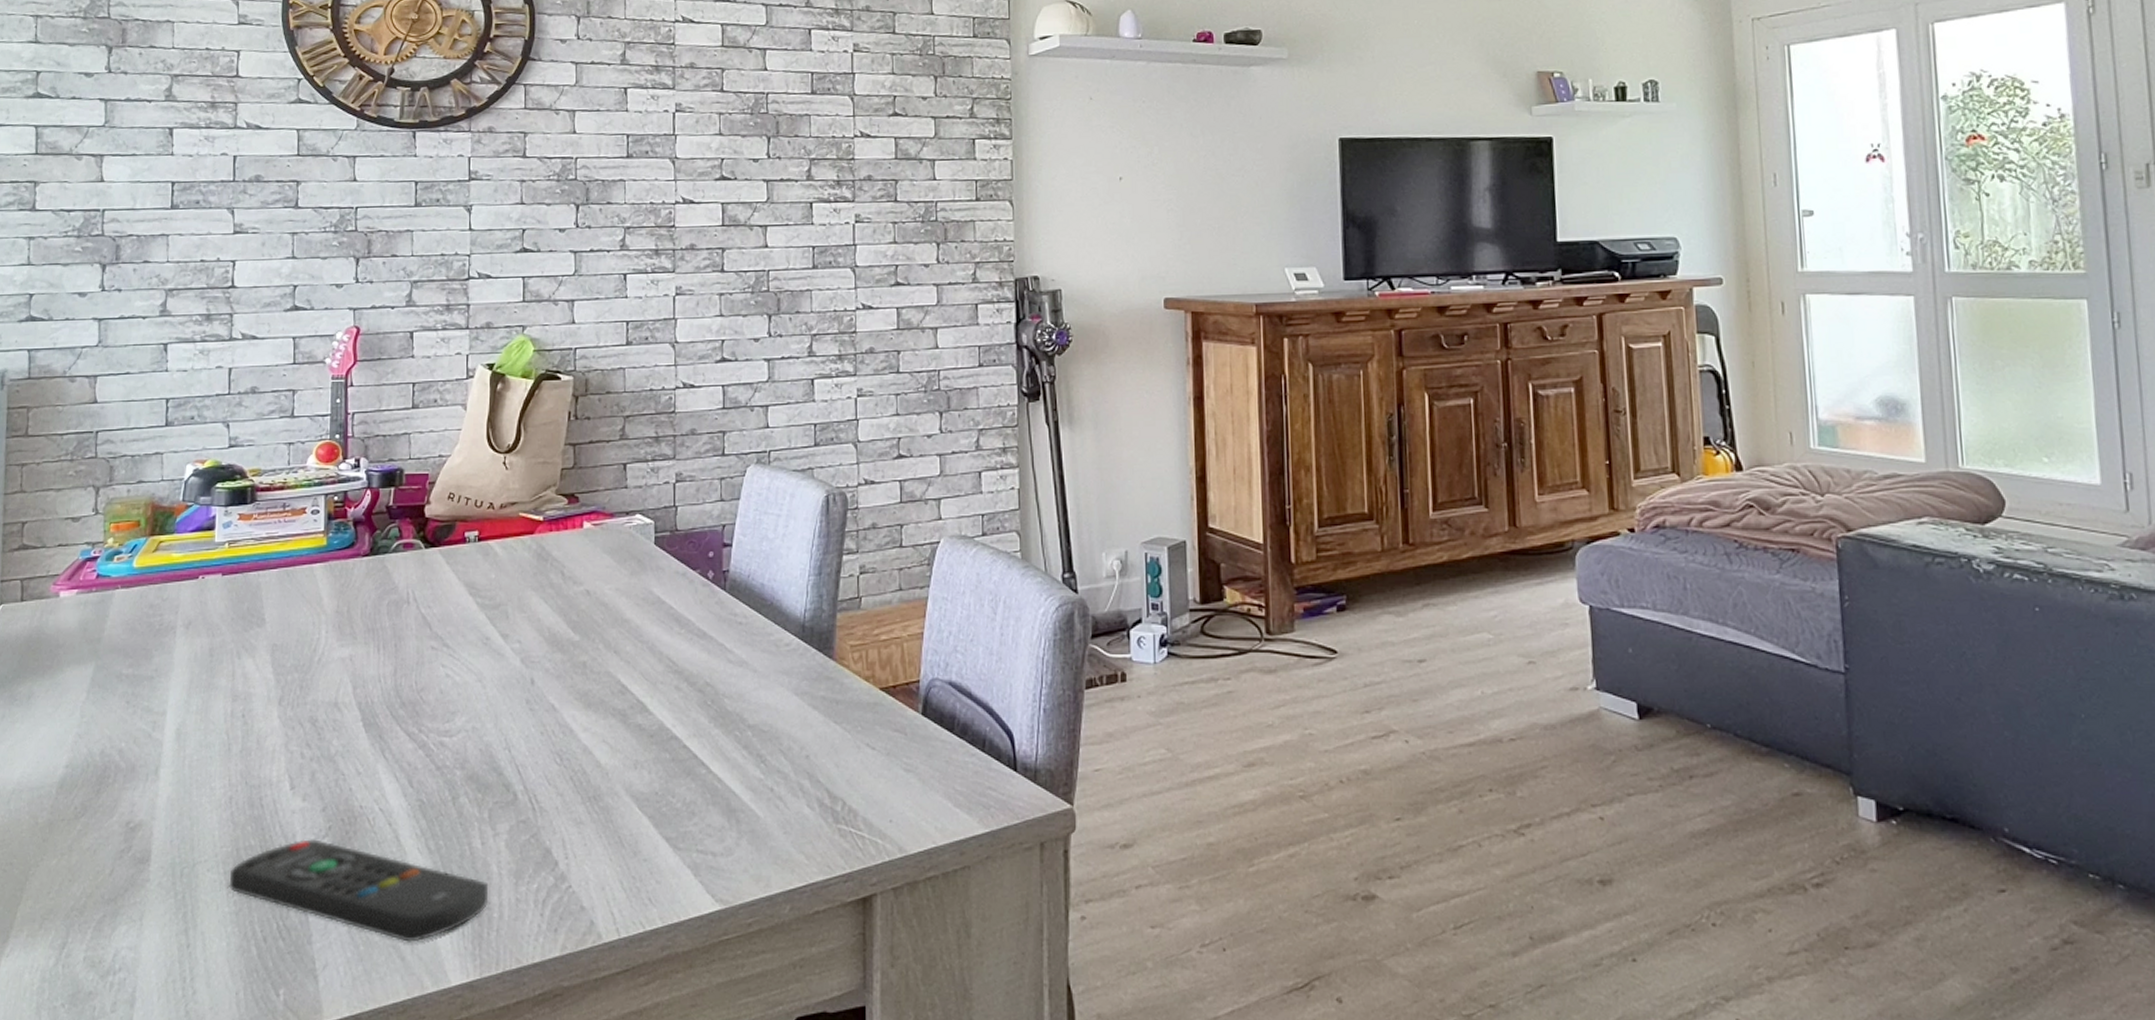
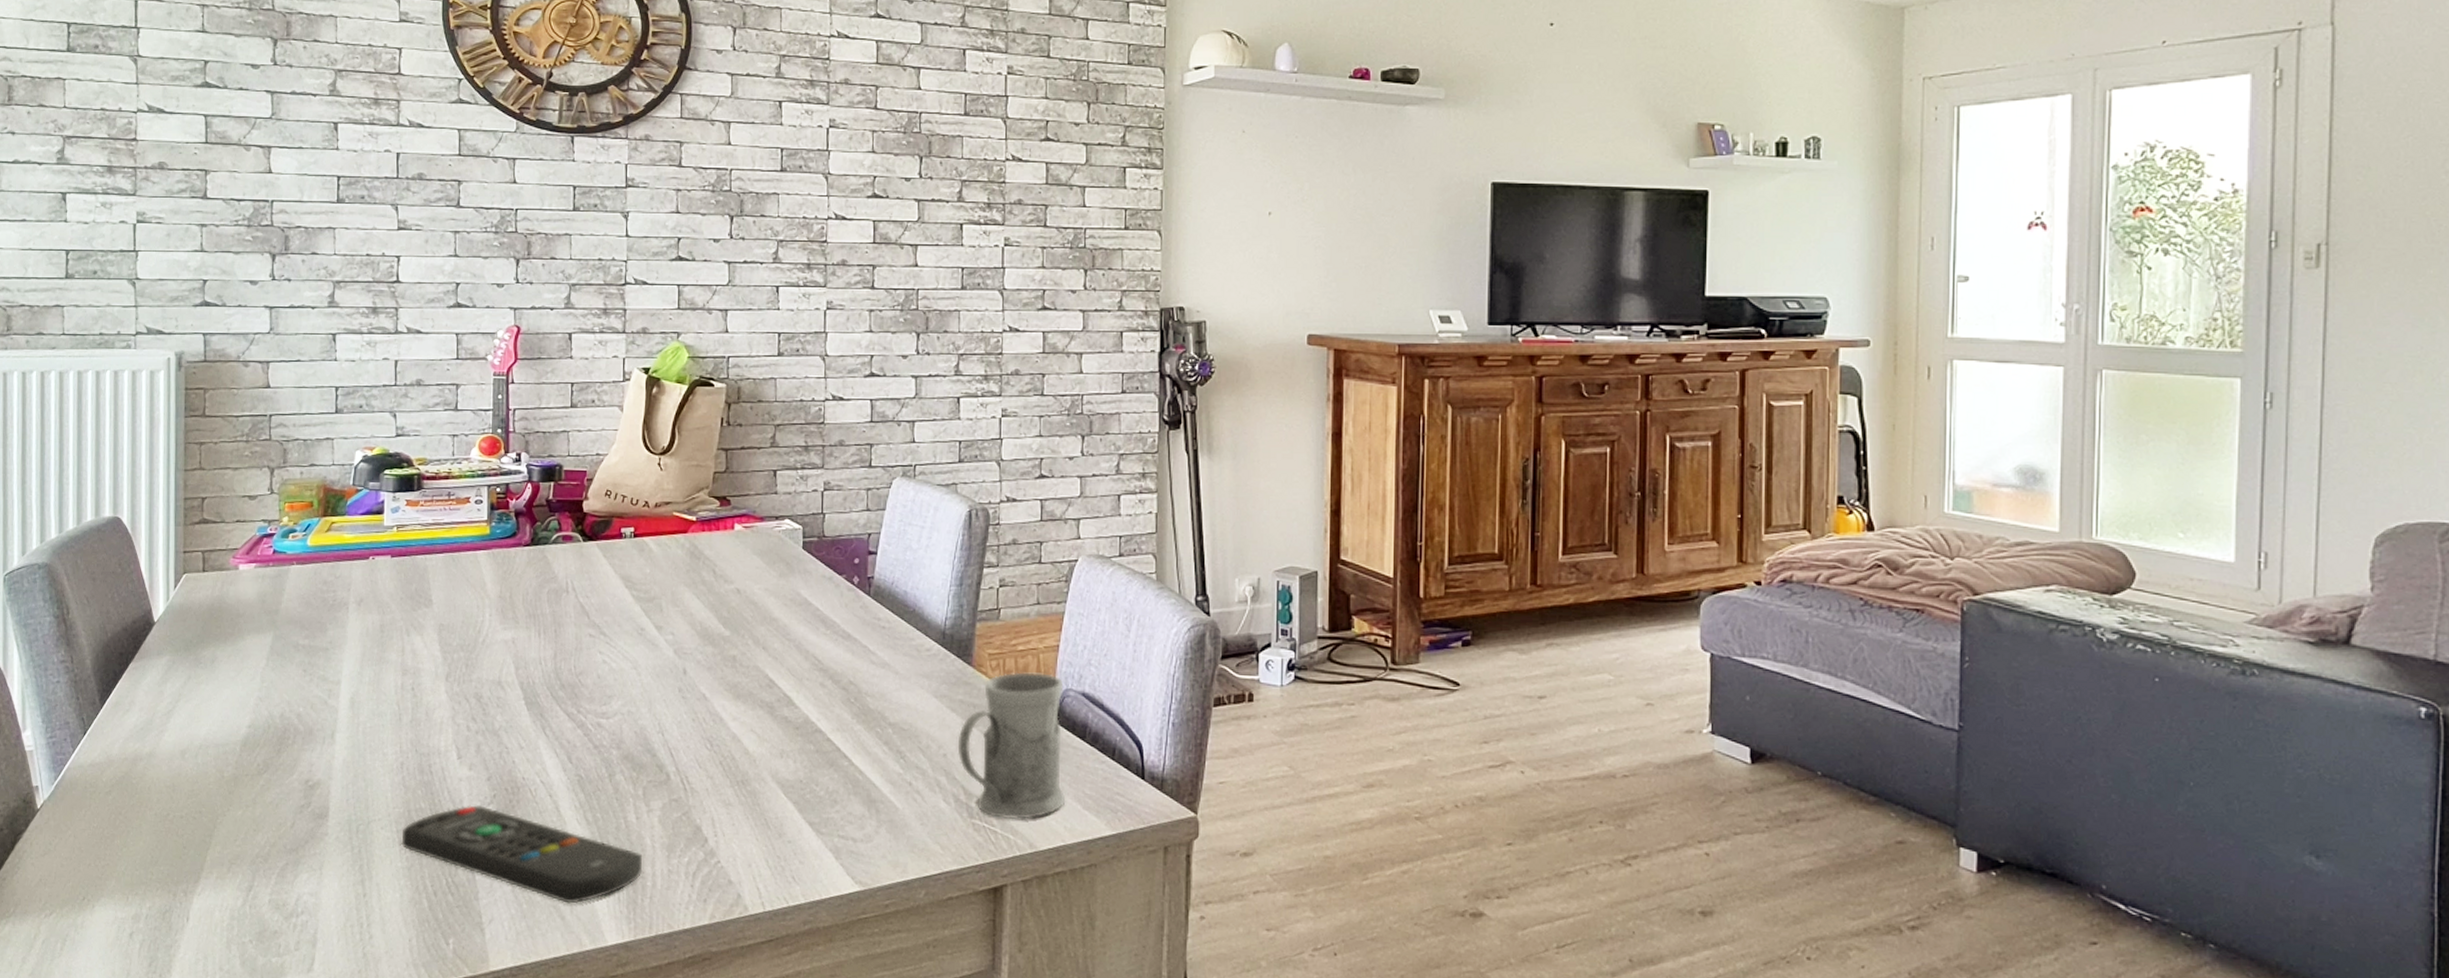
mug: none [820,663,934,823] -> present [957,672,1065,820]

